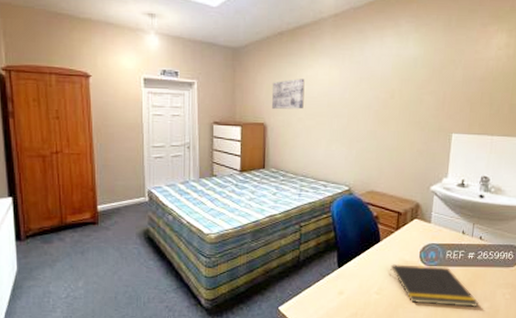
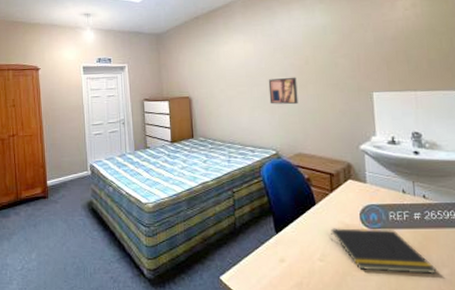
wall art: present [271,79,305,110] -> none [193,54,224,84]
wall art: none [349,110,380,141] -> present [268,77,298,105]

